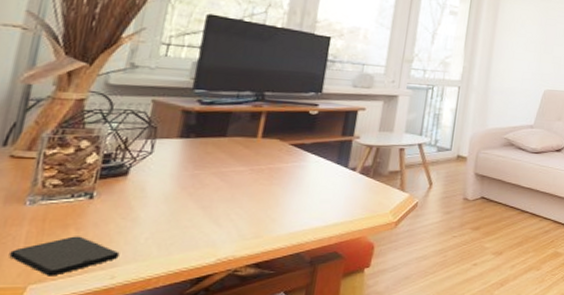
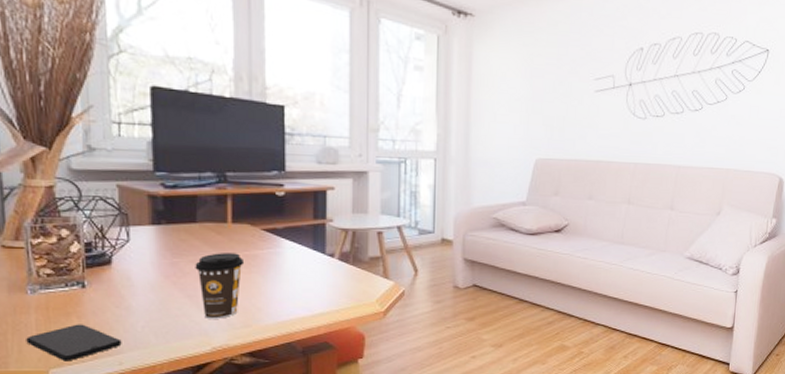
coffee cup: none [215,165,268,230] -> present [195,253,245,319]

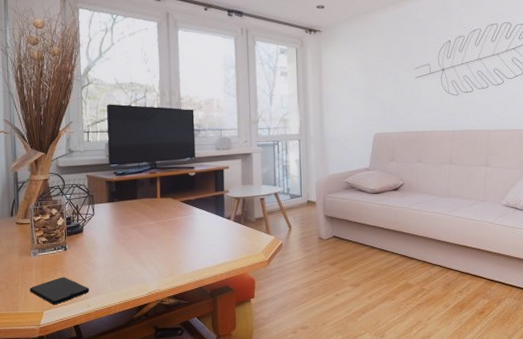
coffee cup: present [195,253,245,319] -> none [136,220,169,270]

